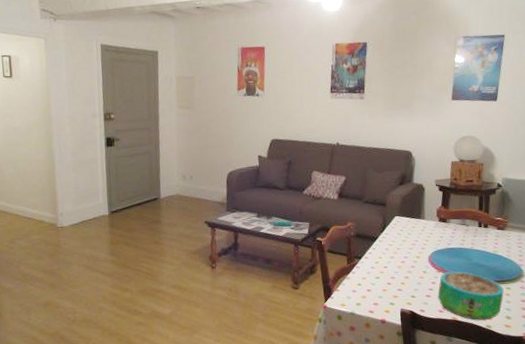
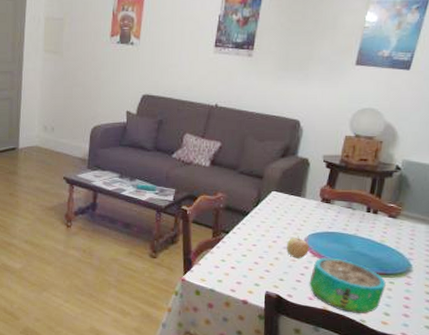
fruit: none [414,254,434,275] -> present [287,235,309,259]

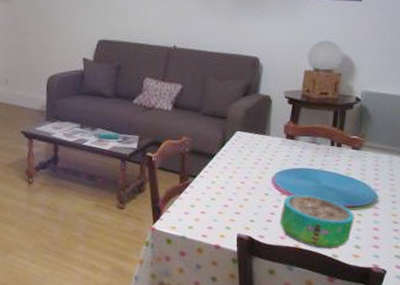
fruit: present [287,235,309,259] -> none [255,174,277,198]

